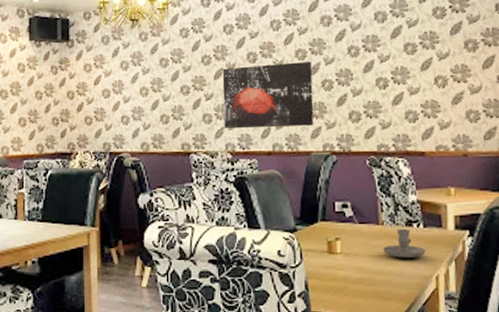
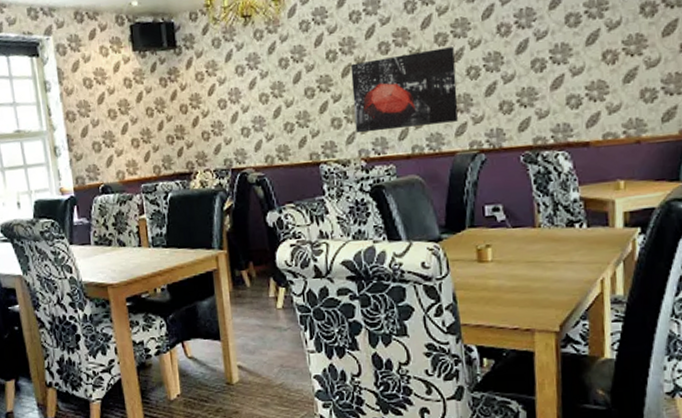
candle holder: present [383,228,426,258] -> none [540,230,590,262]

